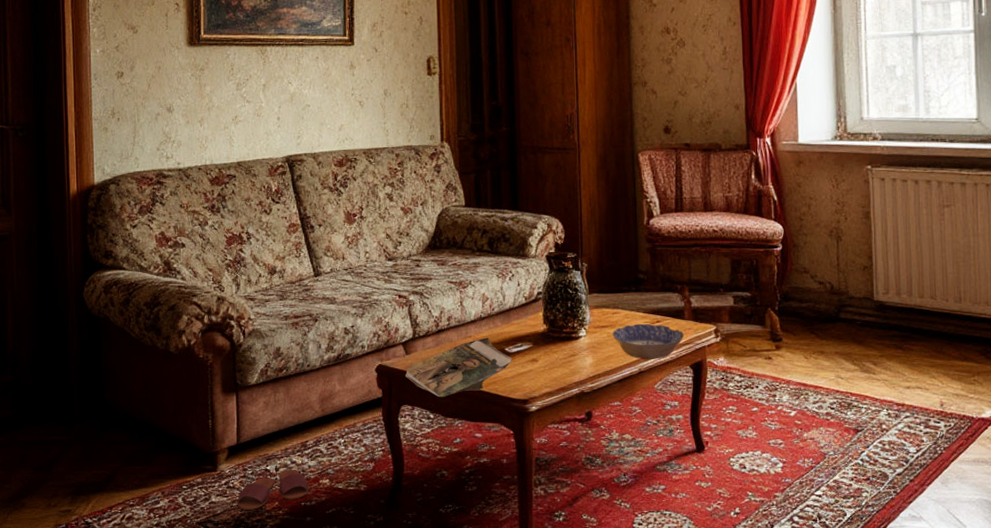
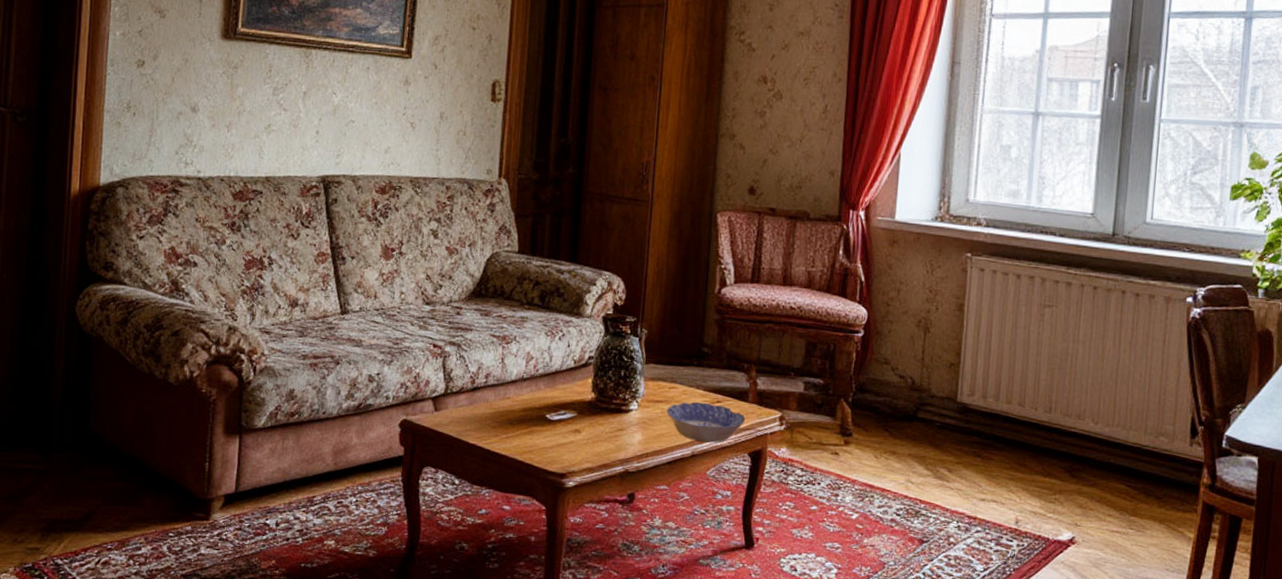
slippers: present [237,469,309,510] -> none [229,525,312,567]
magazine: present [406,337,512,398] -> none [432,400,553,463]

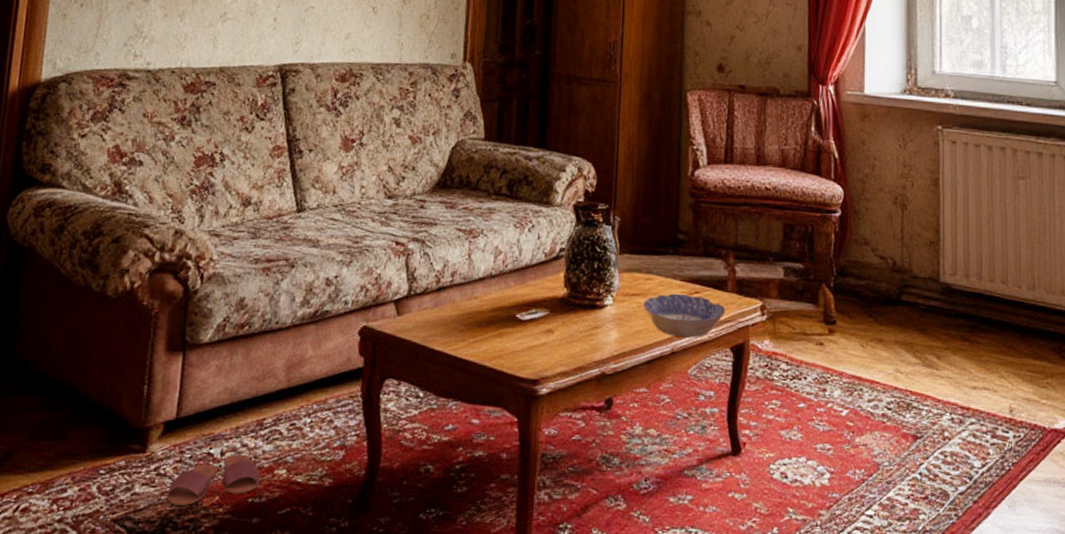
slippers: none [229,525,312,567] -> present [166,454,261,506]

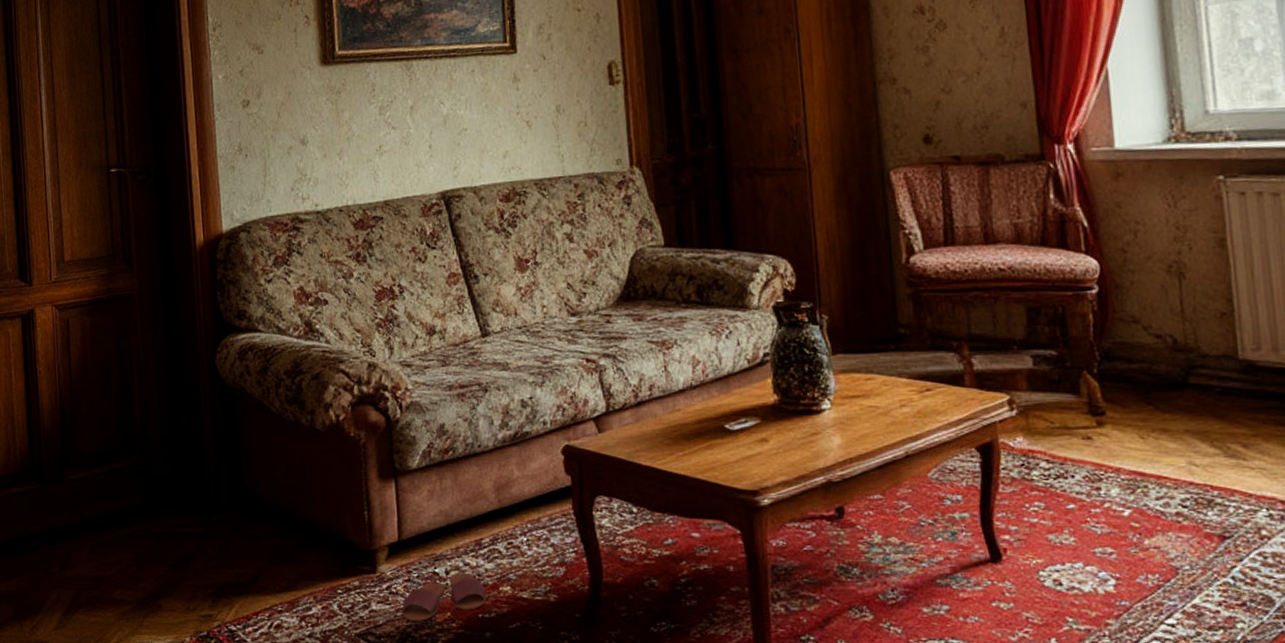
bowl: present [643,293,726,338] -> none [866,392,966,439]

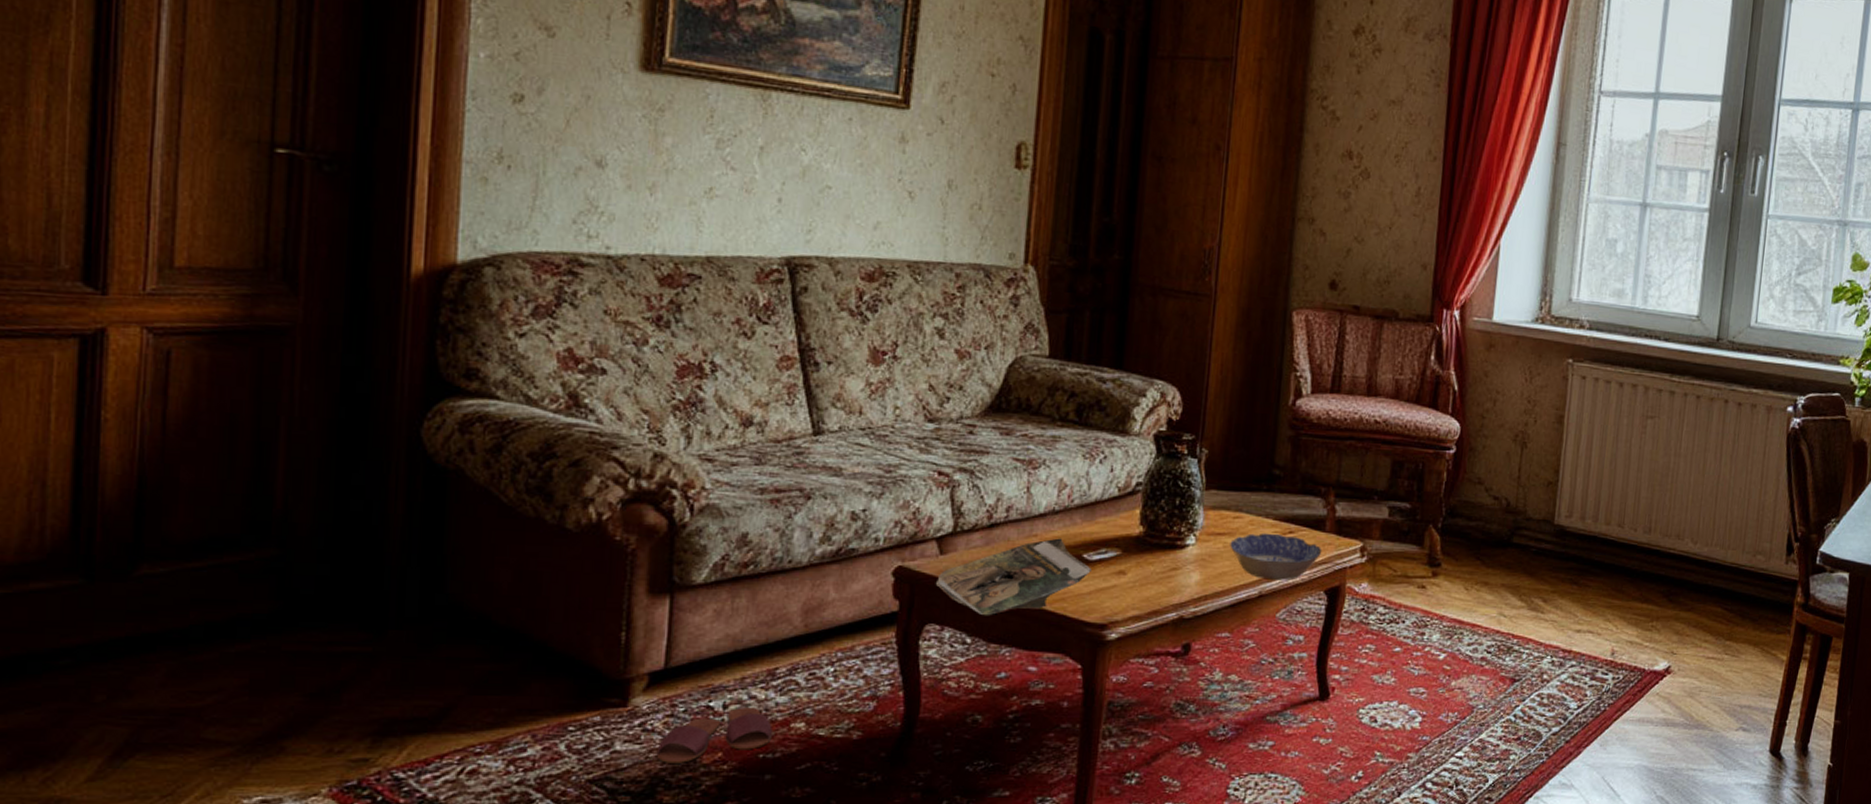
magazine: none [599,411,735,487] -> present [936,538,1091,616]
bowl: none [866,392,966,439] -> present [1230,532,1322,580]

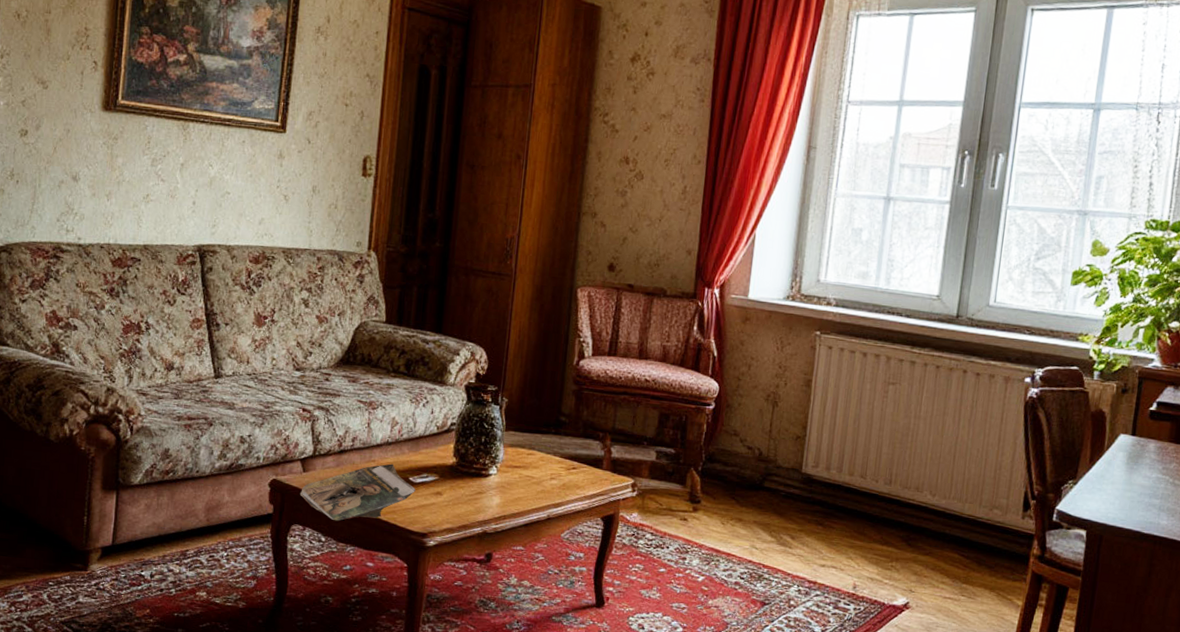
slippers: present [656,706,774,763] -> none [105,577,184,615]
bowl: present [1230,532,1322,580] -> none [524,467,600,507]

